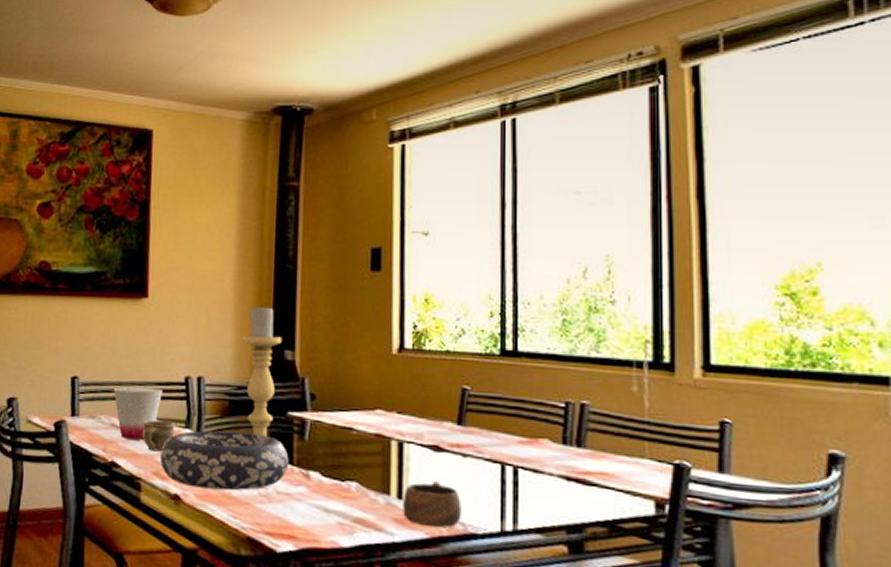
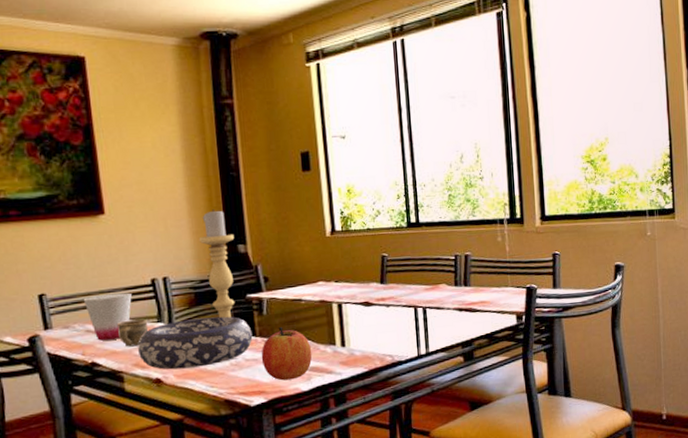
apple: none [296,459,359,529] -> present [261,327,312,381]
cup: present [403,481,462,527] -> none [346,328,390,363]

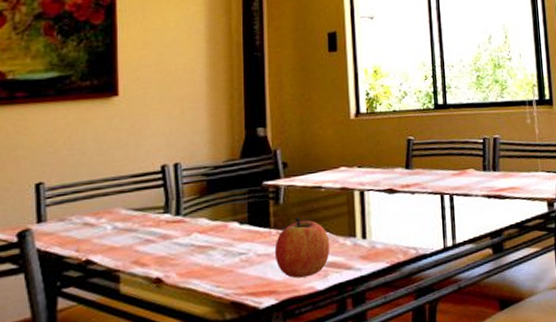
cup: present [84,292,132,341] -> none [86,180,138,235]
cup: present [116,319,149,347] -> none [118,209,153,242]
decorative bowl: present [138,316,253,370] -> none [140,206,267,268]
candle holder: present [198,209,235,318] -> none [216,90,254,208]

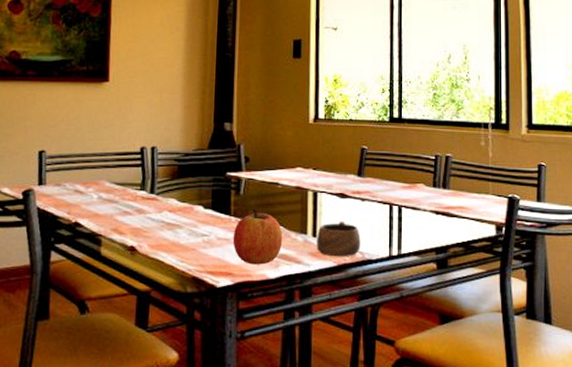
cup: none [367,218,414,257] -> present [317,221,361,256]

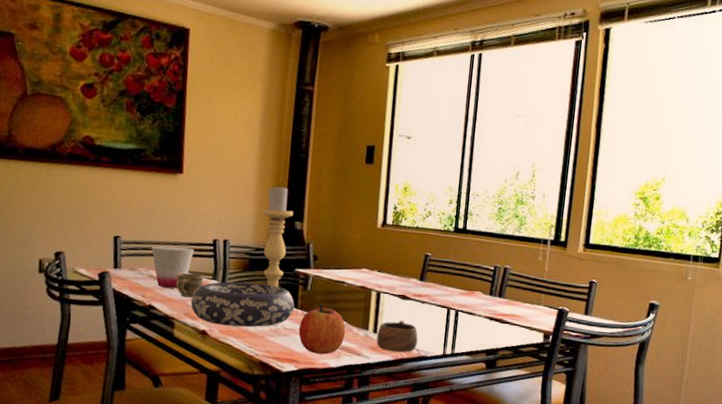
cup: none [78,157,121,202] -> present [152,245,194,288]
cup: none [103,184,132,212] -> present [176,273,204,298]
decorative bowl: none [119,191,227,240] -> present [191,281,295,328]
candle holder: none [189,86,223,194] -> present [261,185,294,288]

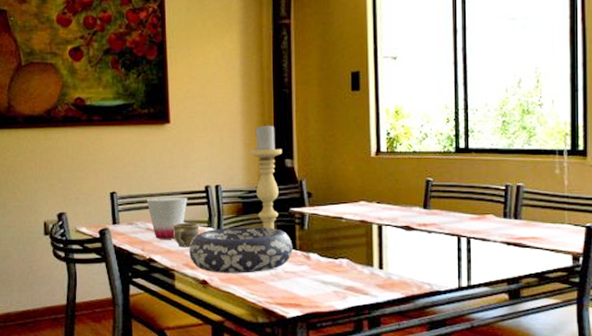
apple: present [298,304,346,355] -> none [299,243,349,296]
cup: present [376,320,418,352] -> none [383,254,428,288]

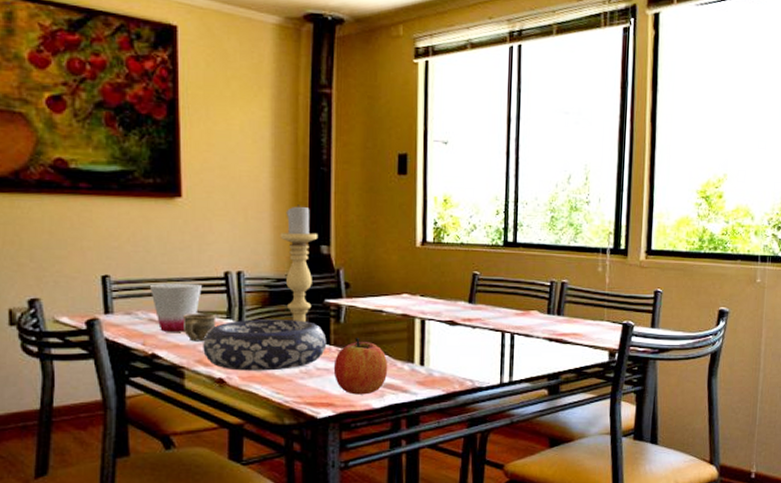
apple: none [299,243,349,296] -> present [333,338,388,395]

